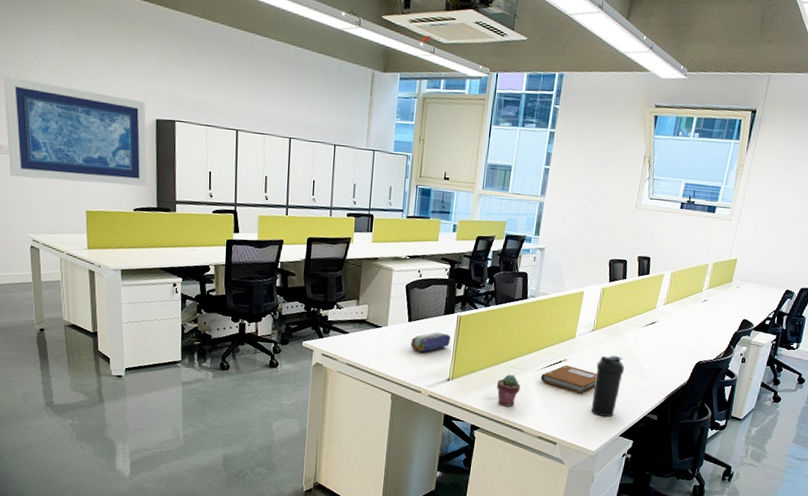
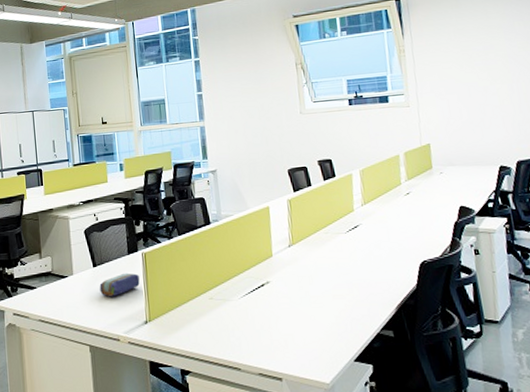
potted succulent: present [497,374,521,407] -> none [199,307,226,343]
notebook: present [540,365,598,394] -> none [244,287,310,318]
water bottle: present [590,355,625,417] -> none [304,269,341,340]

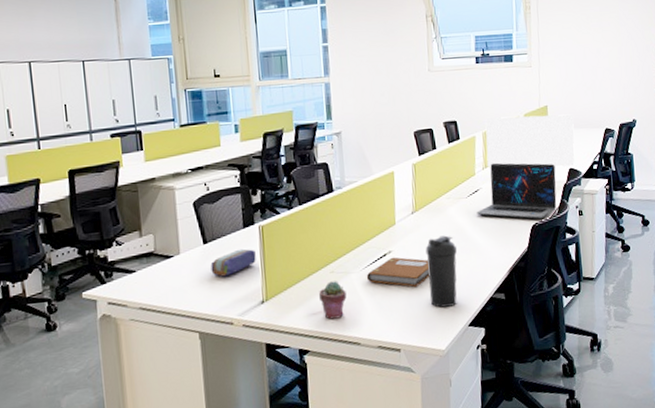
potted succulent: none [199,307,226,343] -> present [319,281,347,320]
notebook: none [244,287,310,318] -> present [366,257,430,287]
water bottle: none [304,269,341,340] -> present [425,235,457,308]
laptop: none [357,199,448,257] -> present [476,162,557,219]
monitor: none [362,151,466,205] -> present [485,114,575,167]

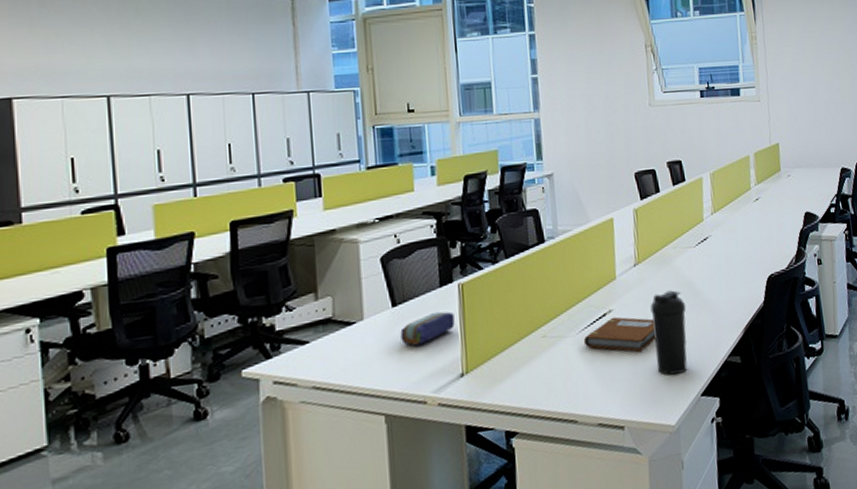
potted succulent: present [319,281,347,320] -> none [529,347,561,394]
laptop: present [476,162,557,219] -> none [706,206,794,270]
monitor: present [485,114,575,167] -> none [712,152,811,212]

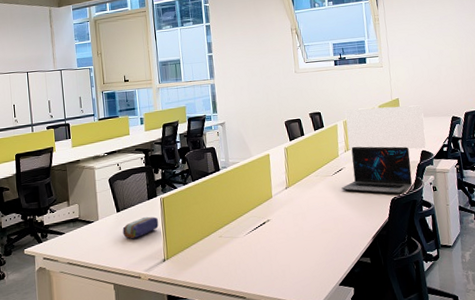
notebook: present [583,316,656,352] -> none [249,224,304,251]
water bottle: present [650,290,688,375] -> none [298,207,328,269]
laptop: none [706,206,794,270] -> present [341,146,413,194]
monitor: none [712,152,811,212] -> present [345,105,426,150]

